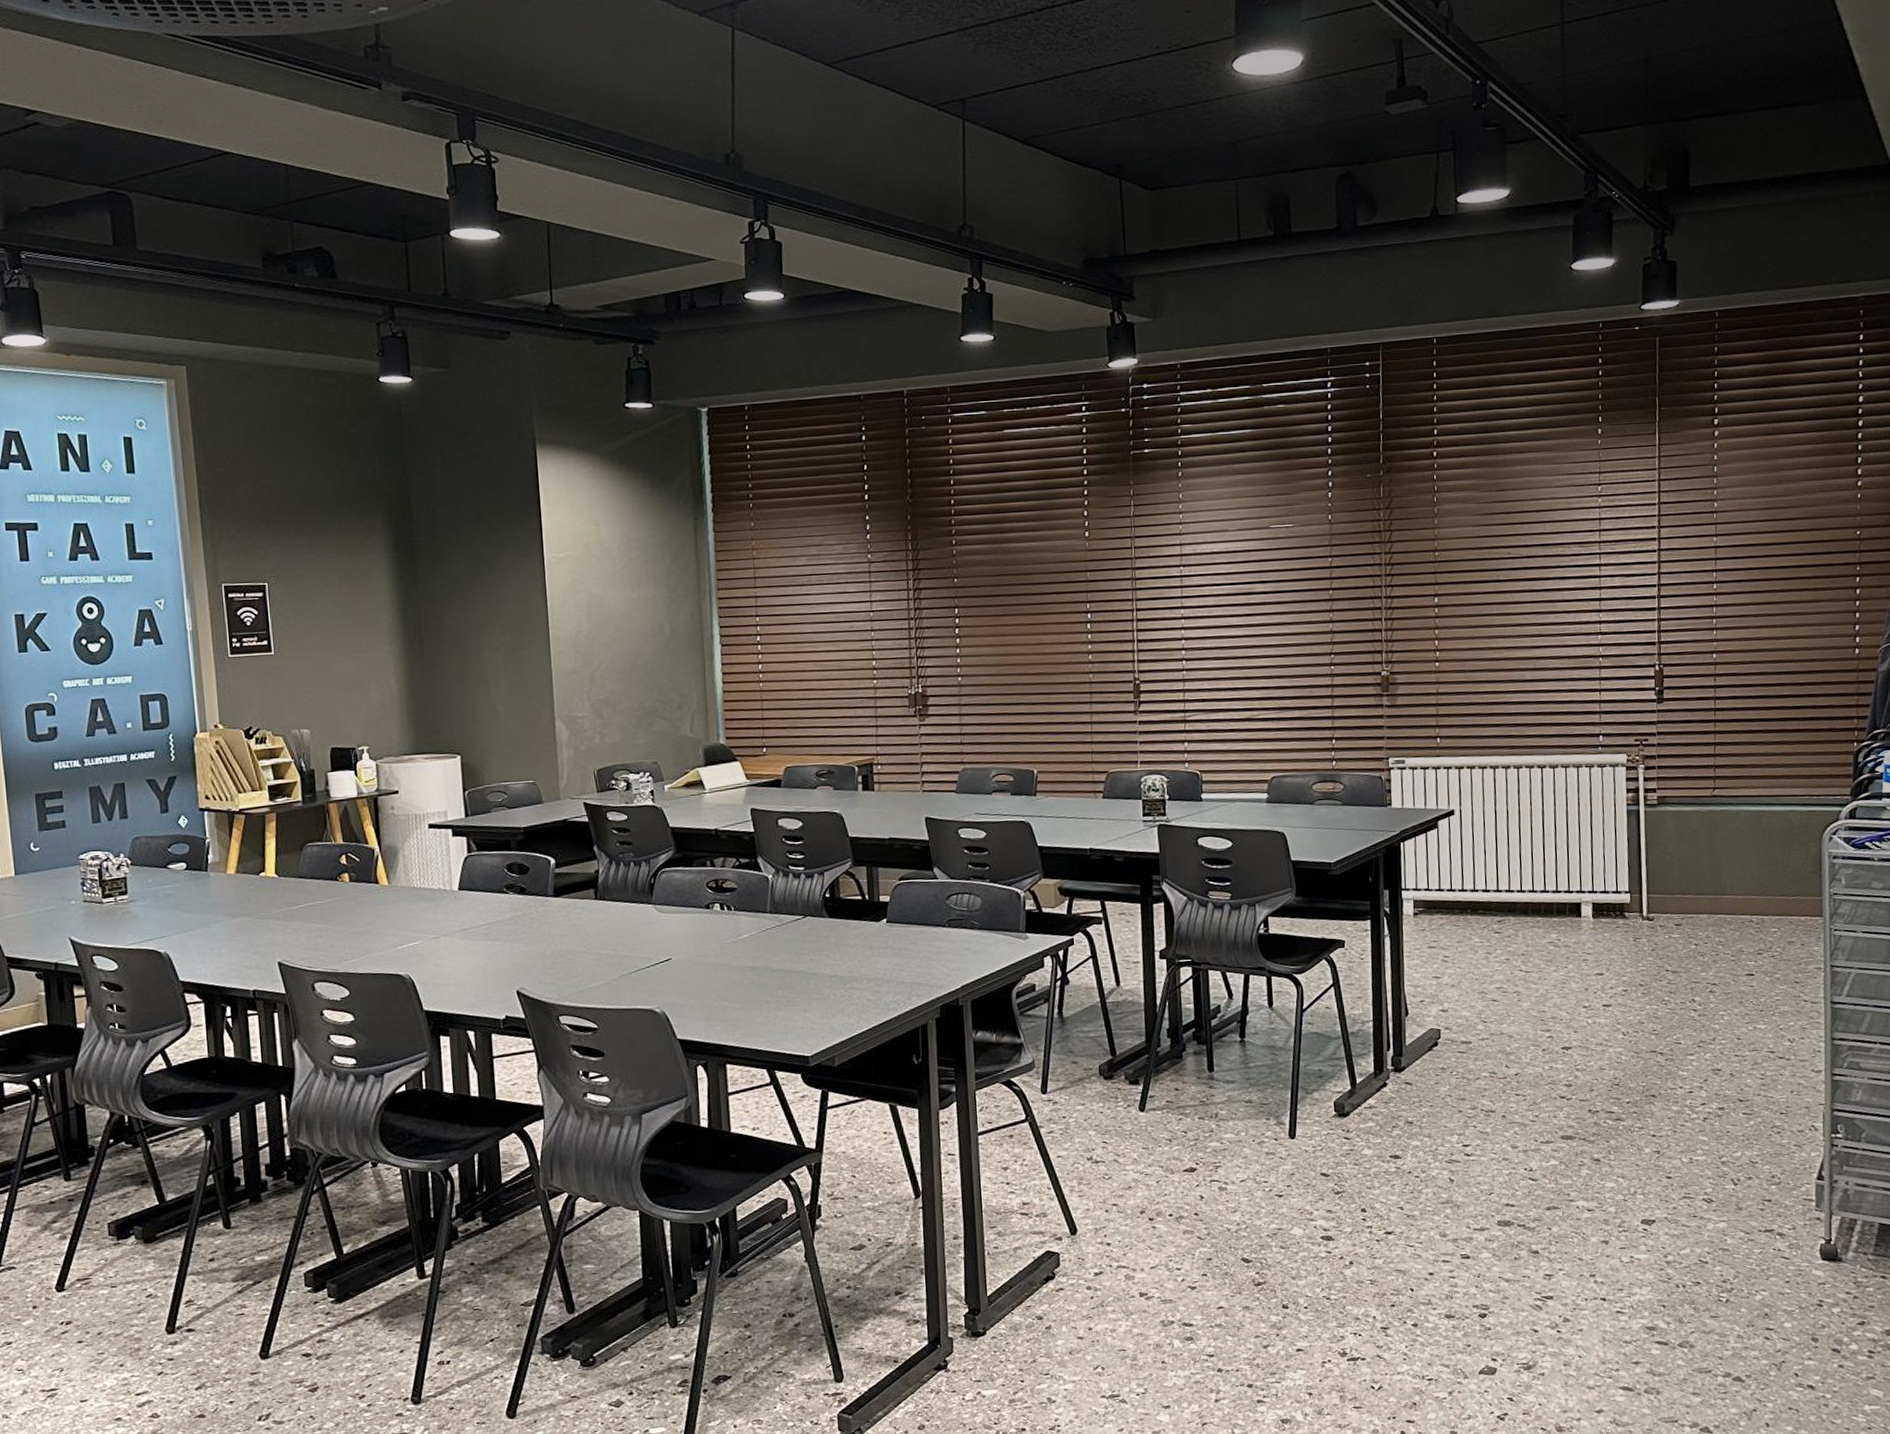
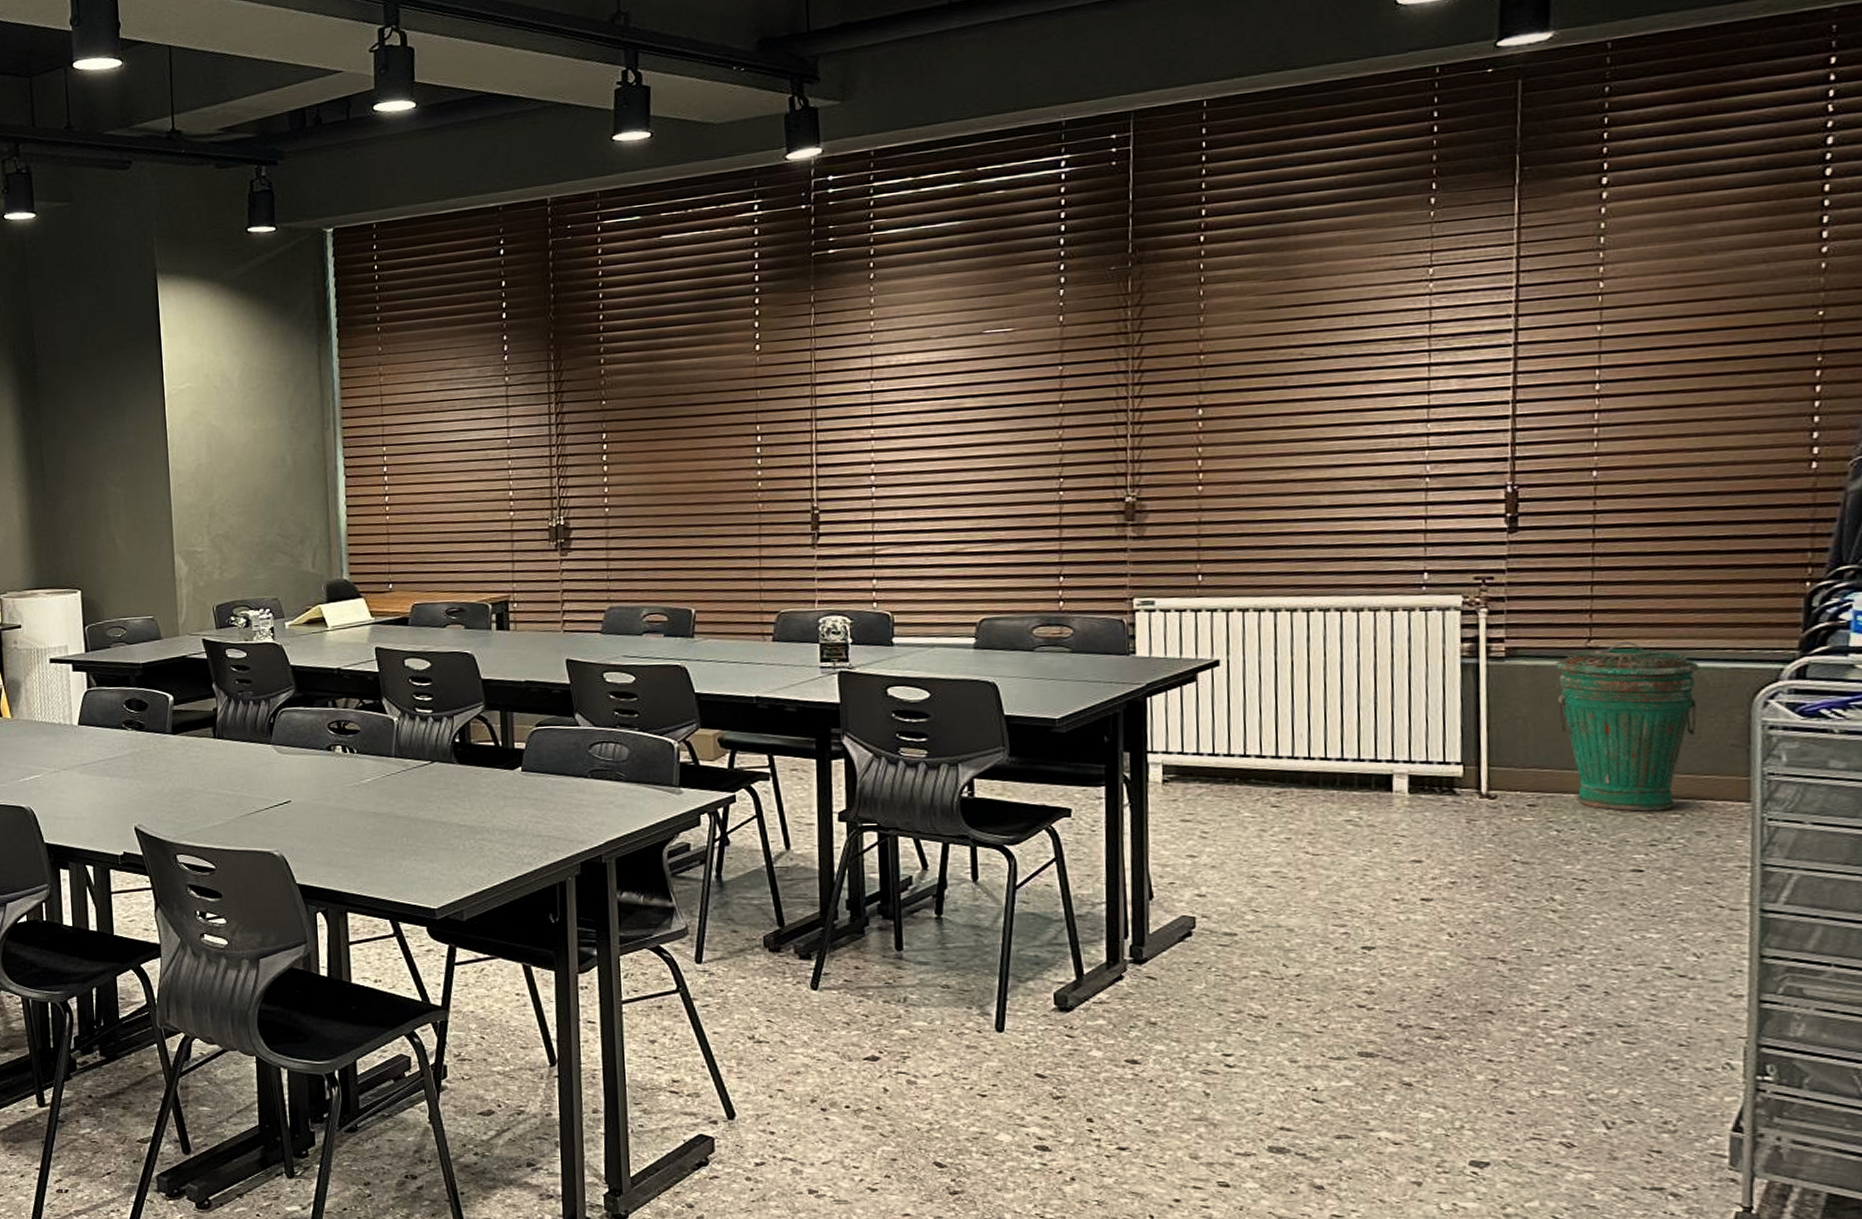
trash can: none [1692,790,1787,928] -> present [1556,641,1699,812]

